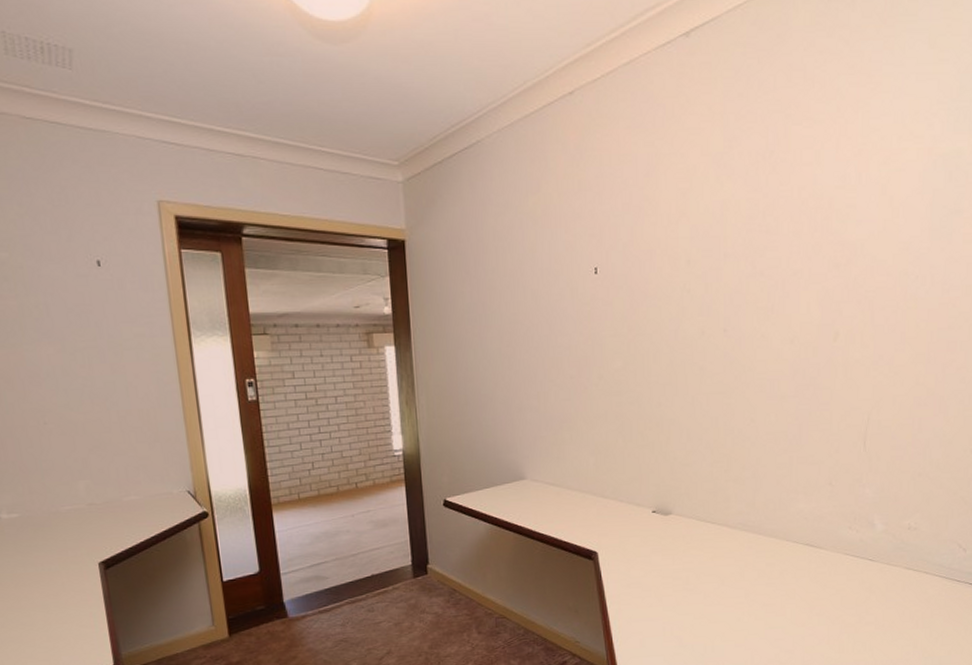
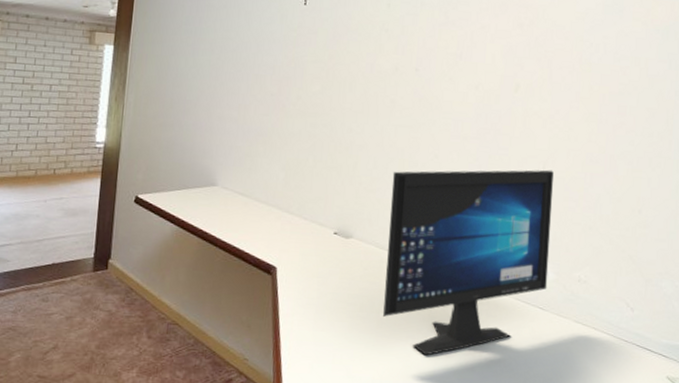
computer monitor: none [708,420,879,618] -> present [383,169,554,356]

